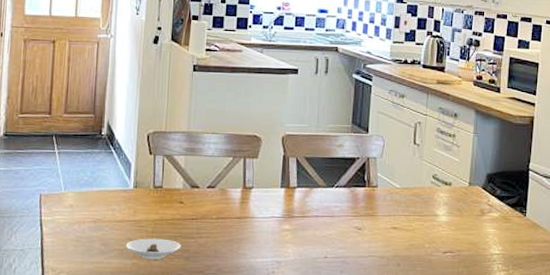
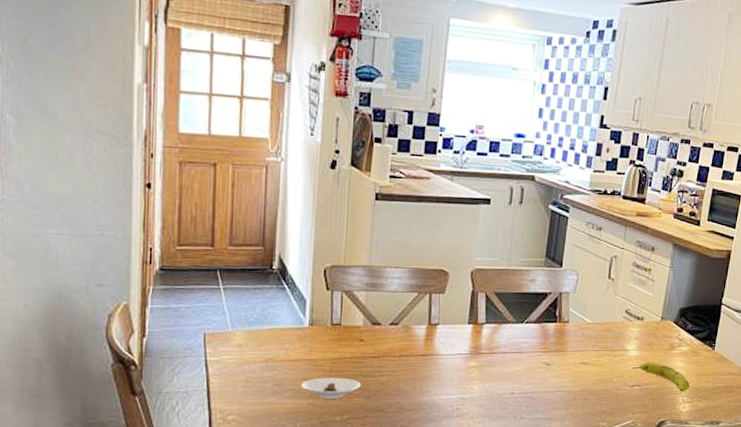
fruit: none [444,227,504,260] -> present [633,361,690,392]

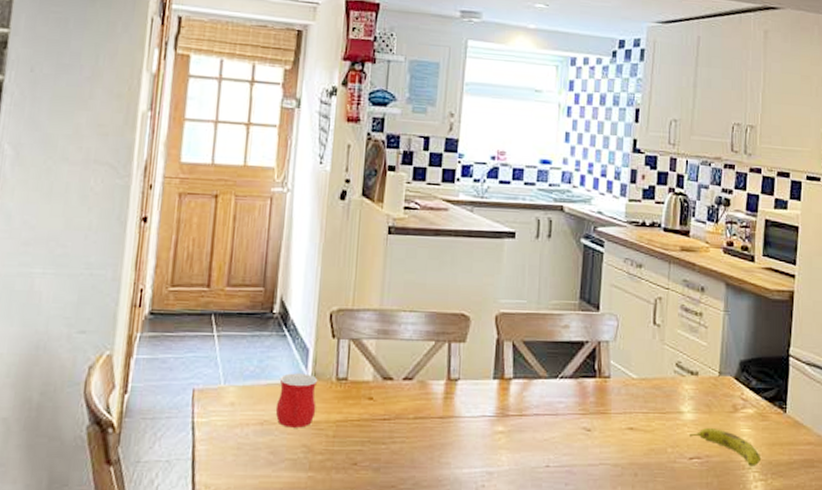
mug: none [278,320,315,364] -> present [275,373,318,428]
saucer: present [300,377,361,399] -> none [299,444,370,471]

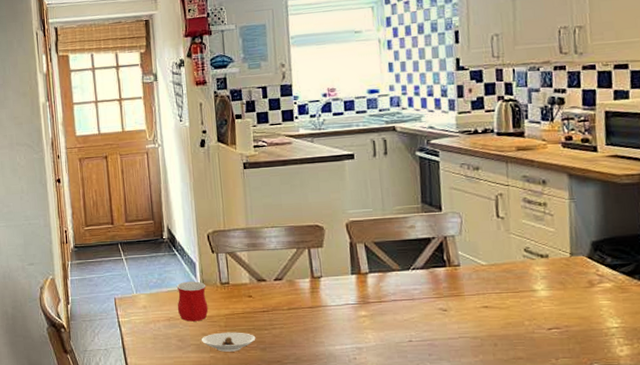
saucer: none [299,444,370,471] -> present [201,332,256,352]
fruit: present [690,427,760,467] -> none [546,301,624,333]

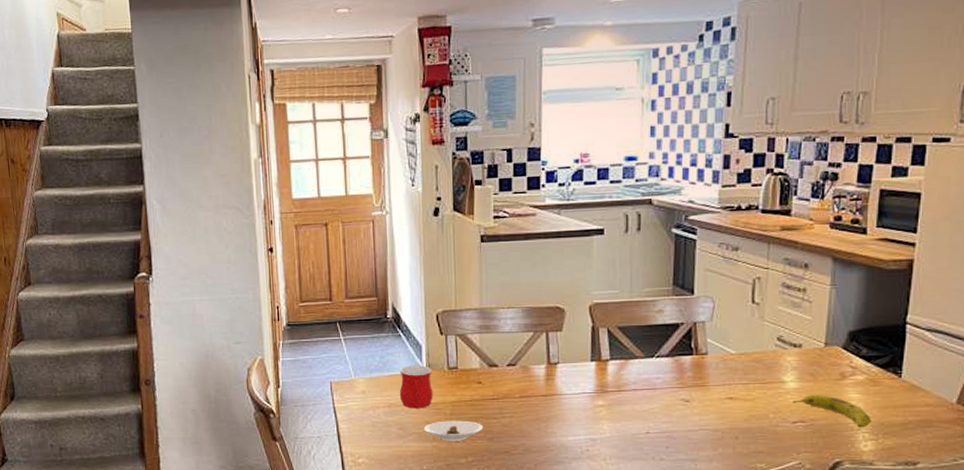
fruit: none [546,301,624,333] -> present [793,394,871,428]

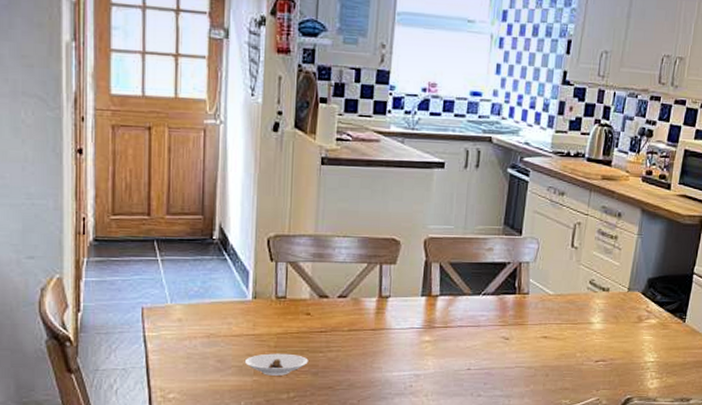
mug: present [399,365,433,409] -> none [220,293,259,340]
fruit: present [793,394,871,428] -> none [597,335,659,367]

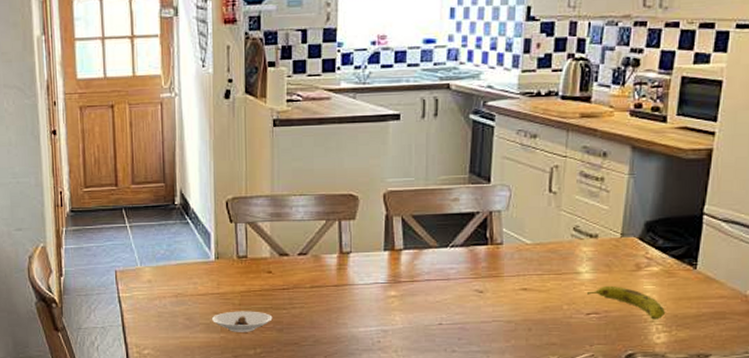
fruit: none [597,335,659,367] -> present [587,285,665,320]

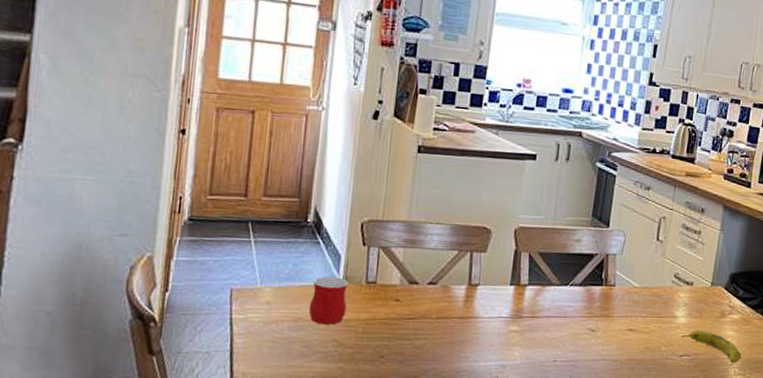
mug: none [186,254,222,298] -> present [308,276,349,325]
saucer: present [211,311,273,332] -> none [330,339,395,363]

